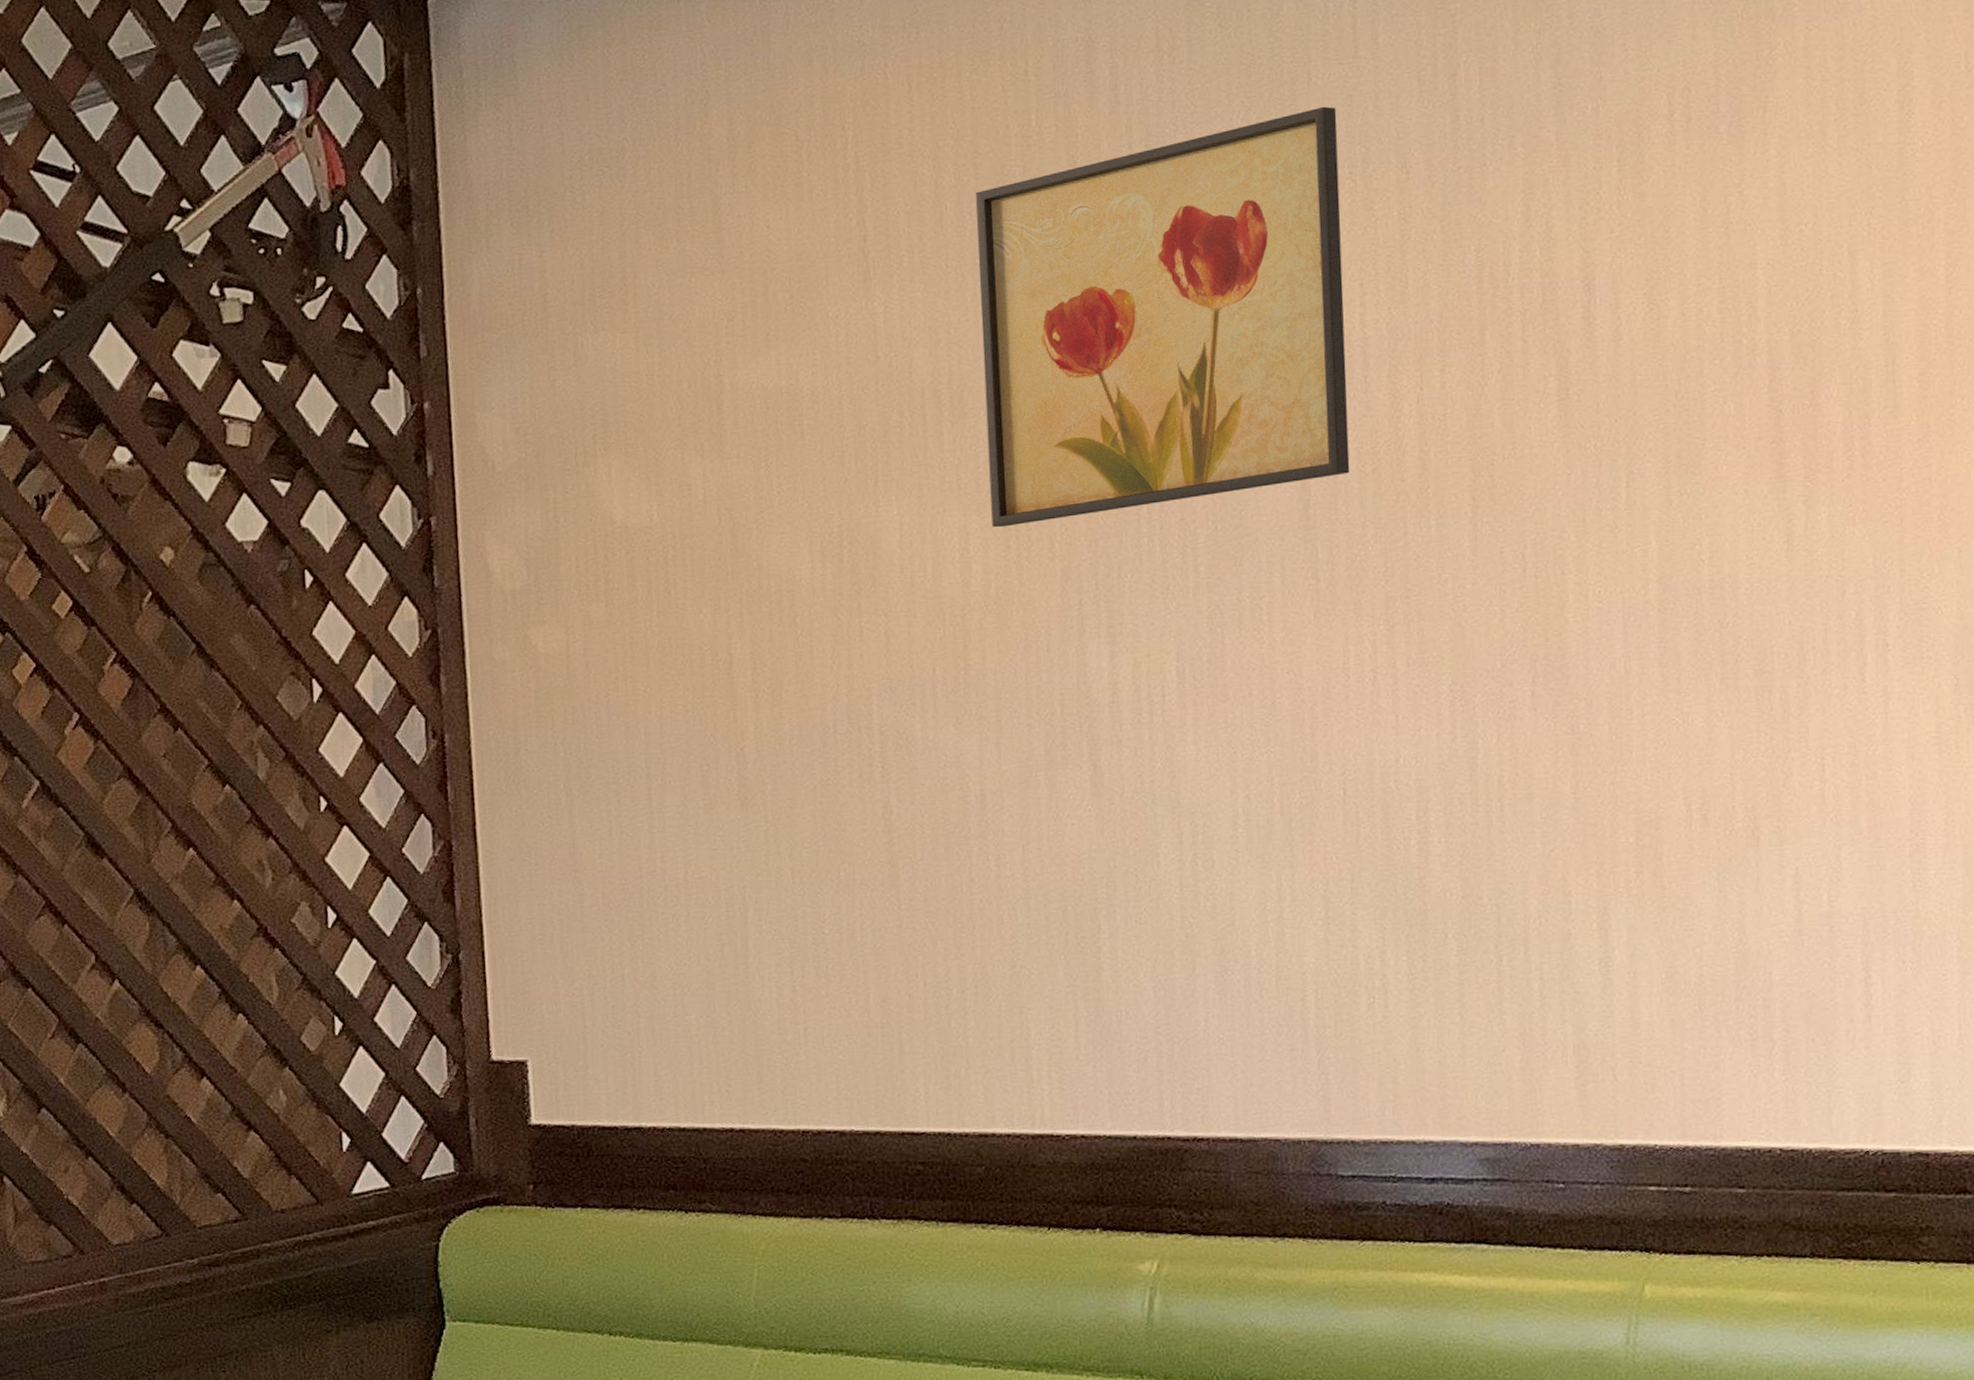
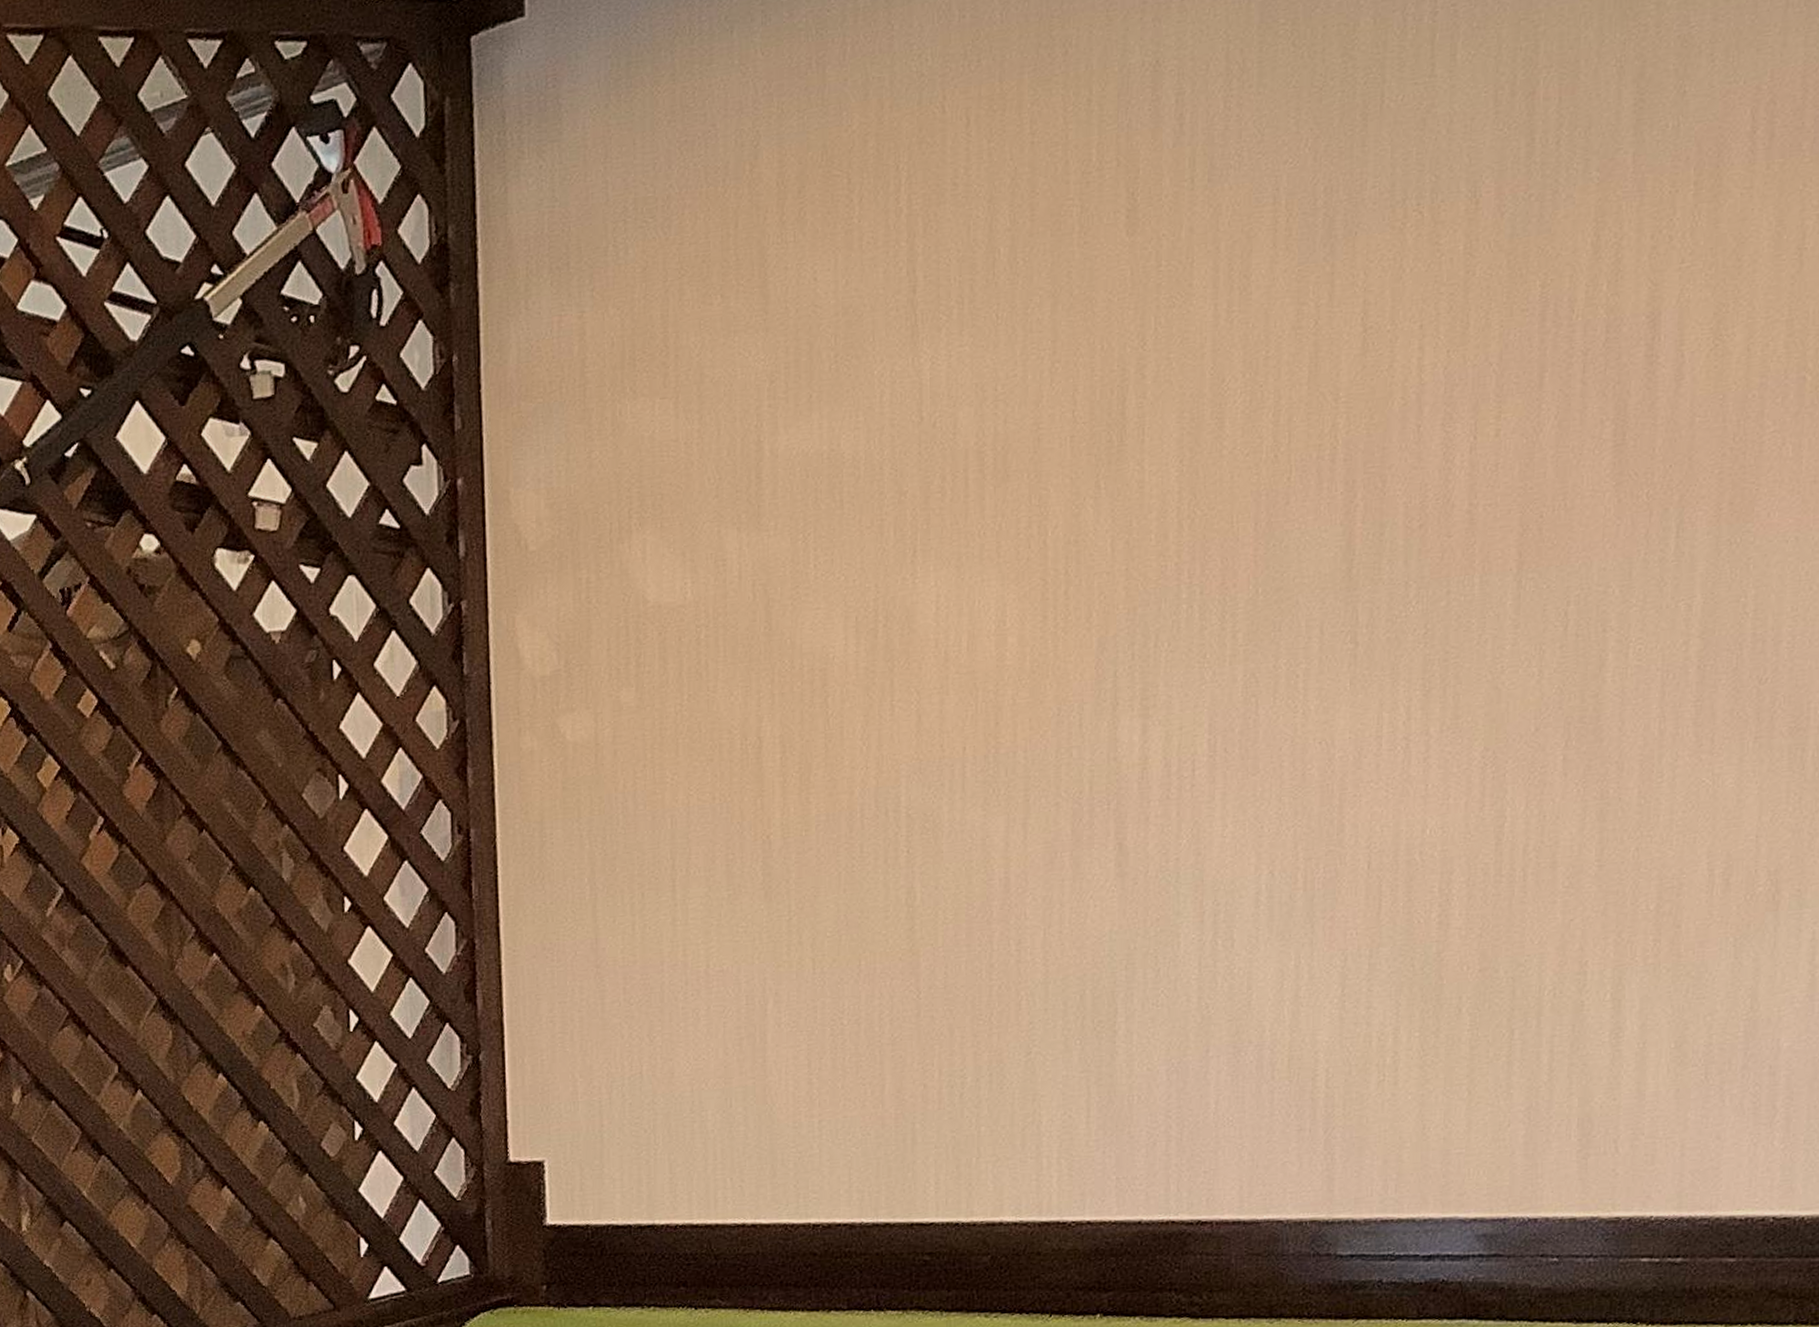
wall art: present [976,106,1350,528] -> none [1029,131,1408,597]

